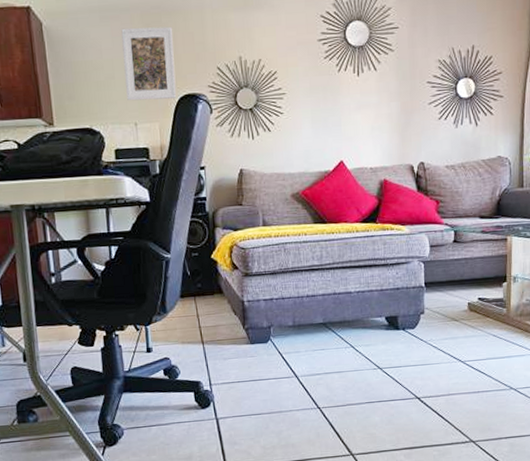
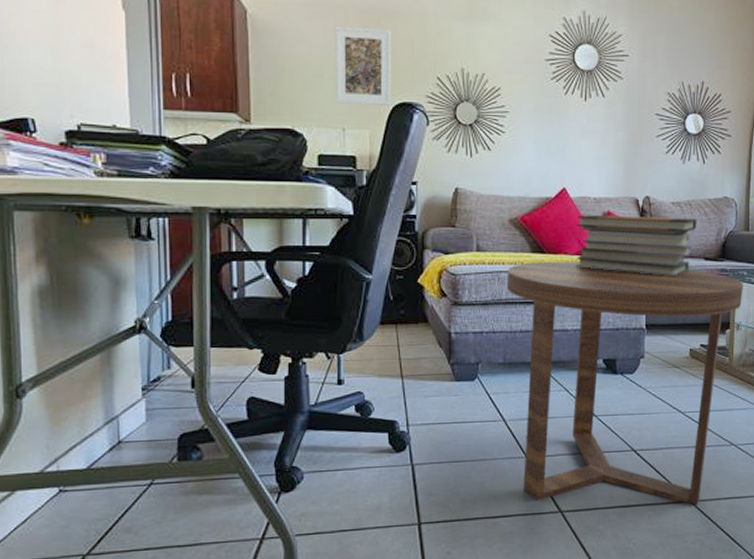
side table: none [292,228,519,446] -> present [506,261,743,506]
book stack: none [355,179,472,237] -> present [575,215,697,277]

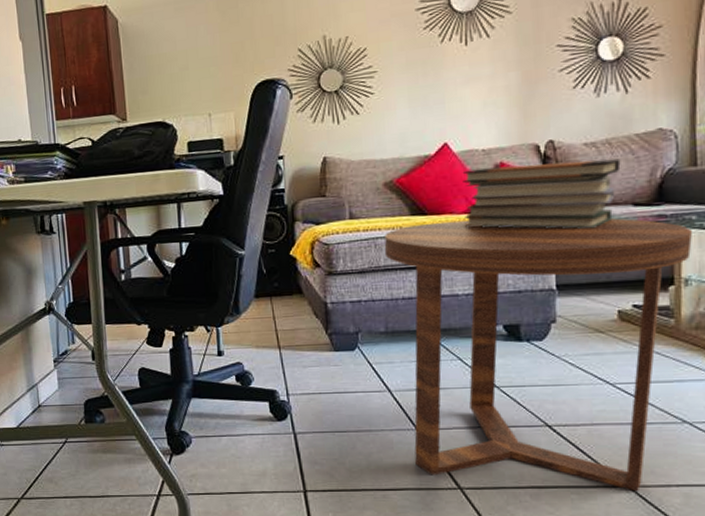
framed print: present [335,25,392,105] -> none [196,11,254,92]

